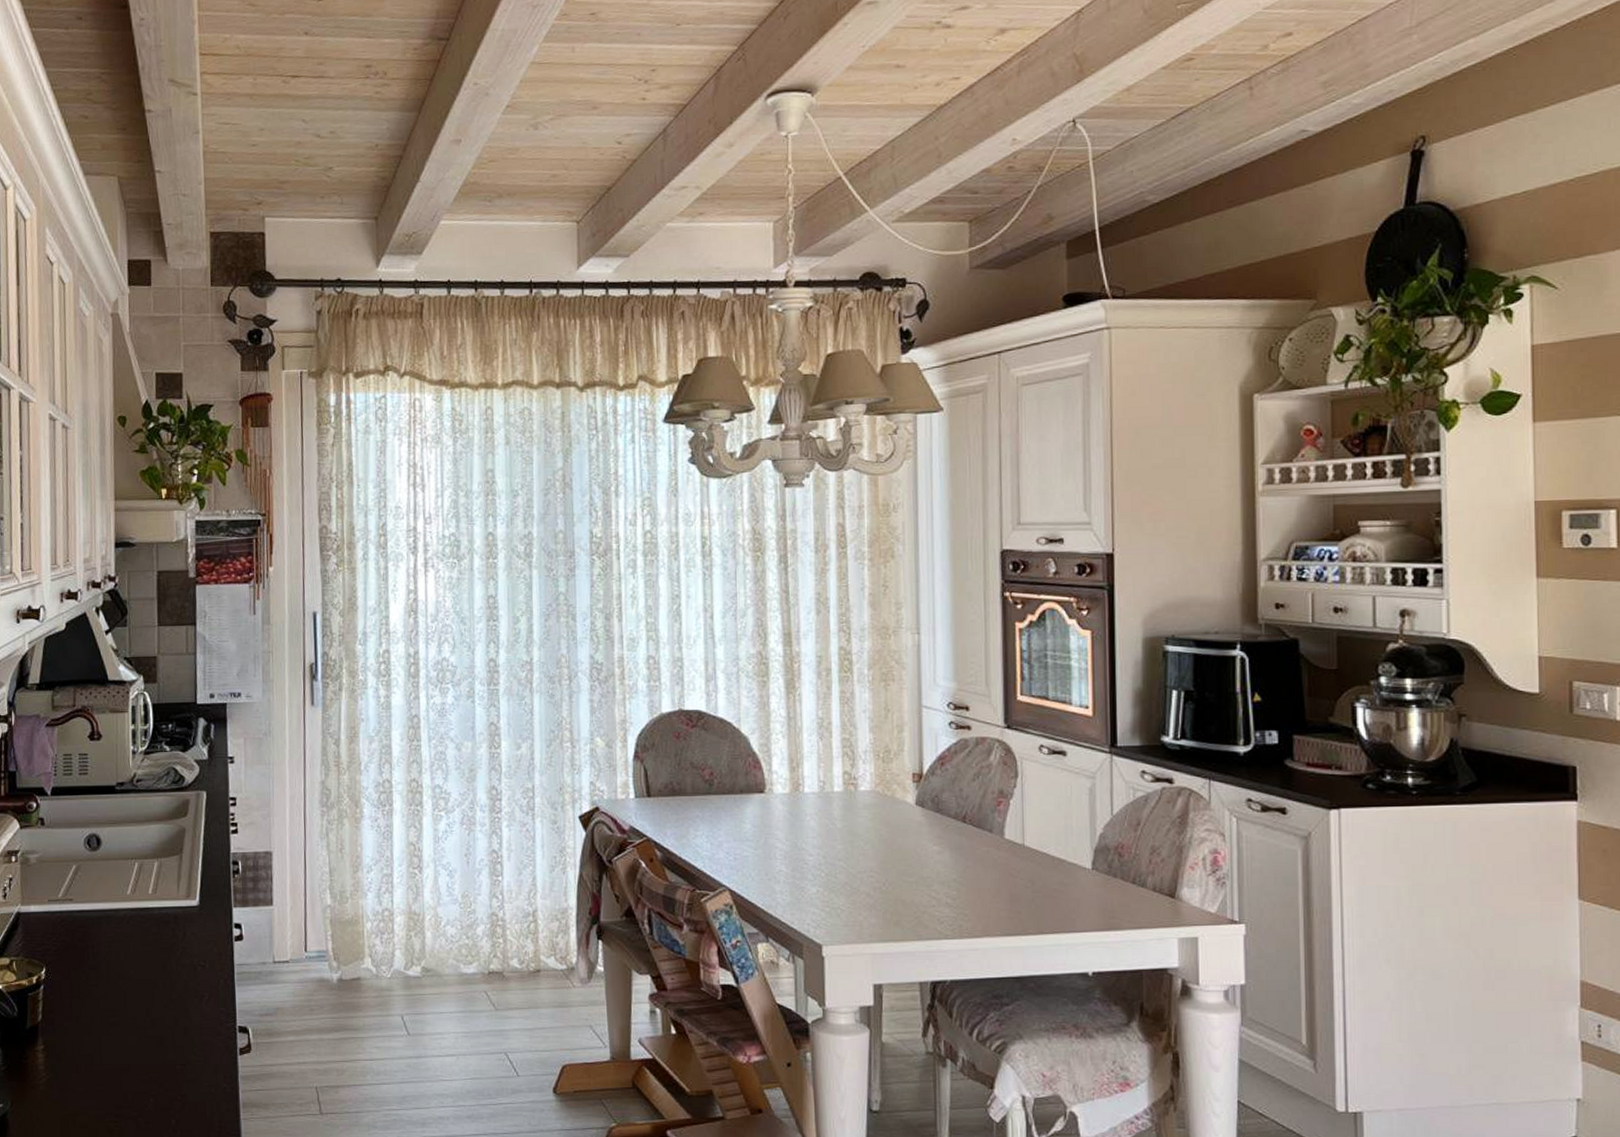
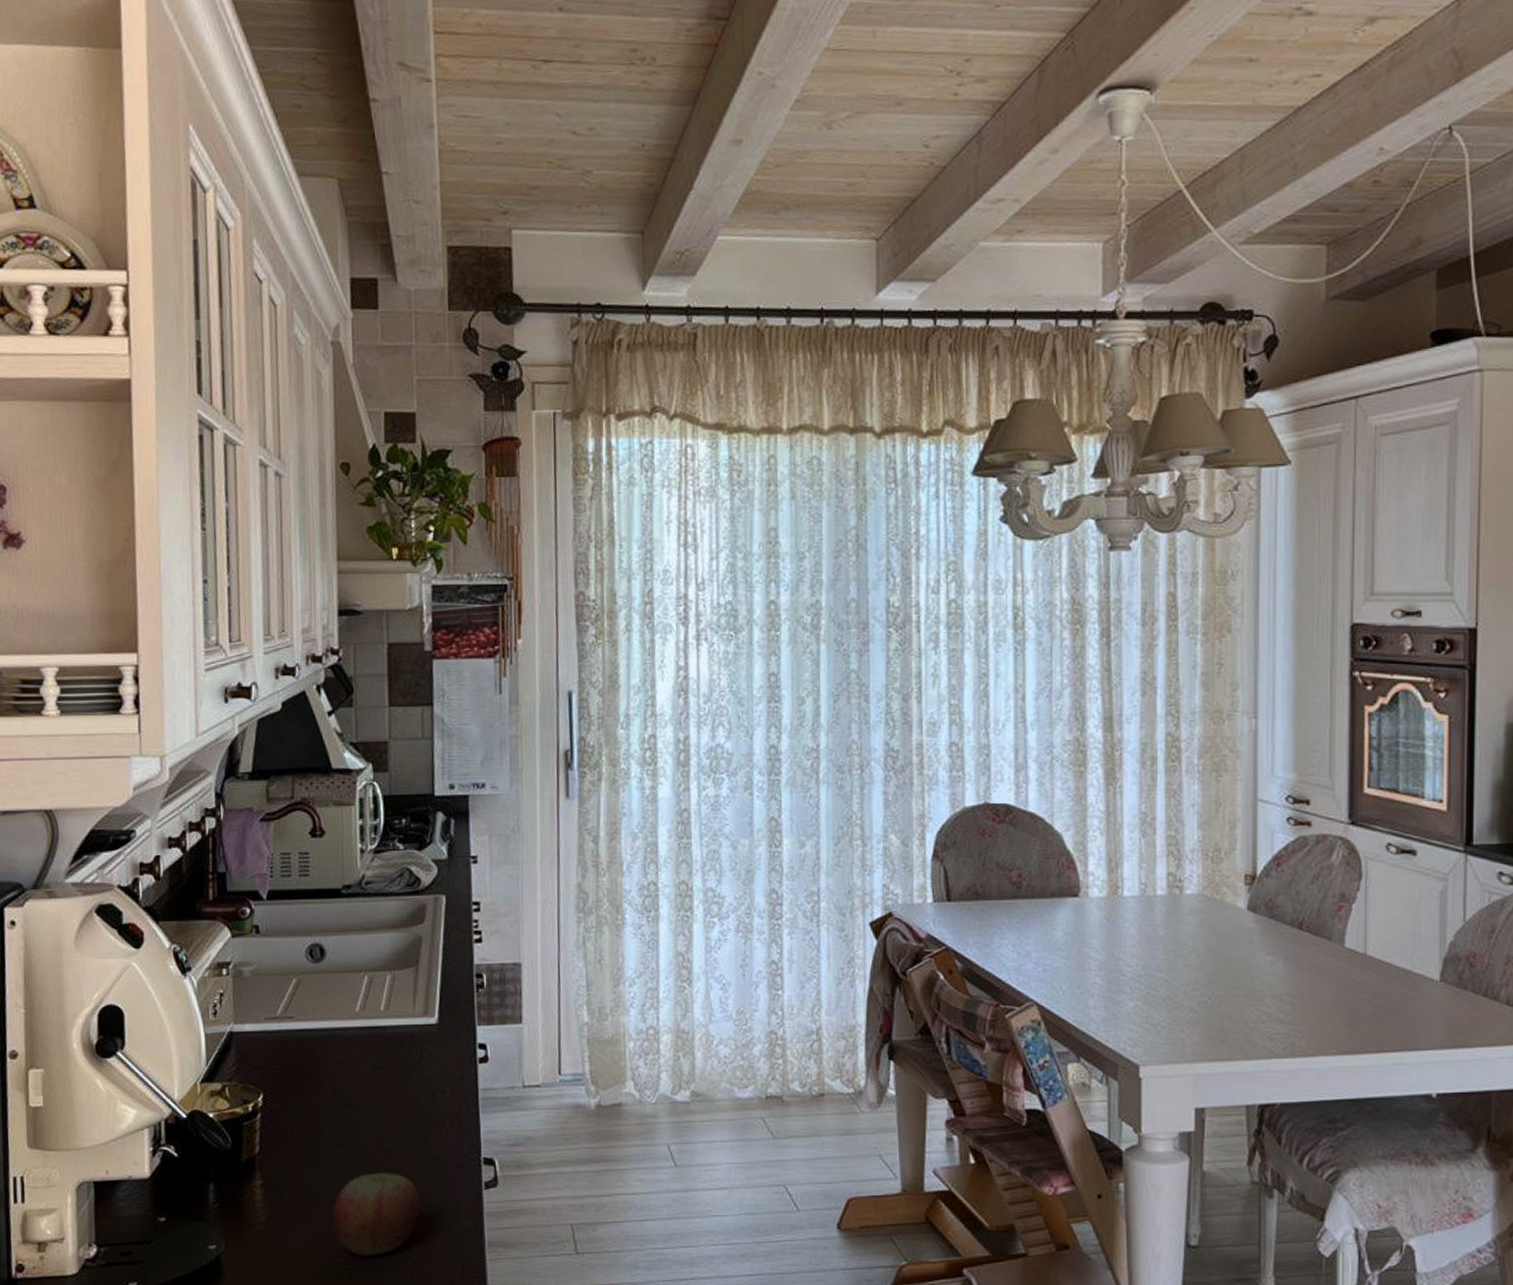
apple: none [104,1039,183,1115] -> present [332,1173,420,1256]

